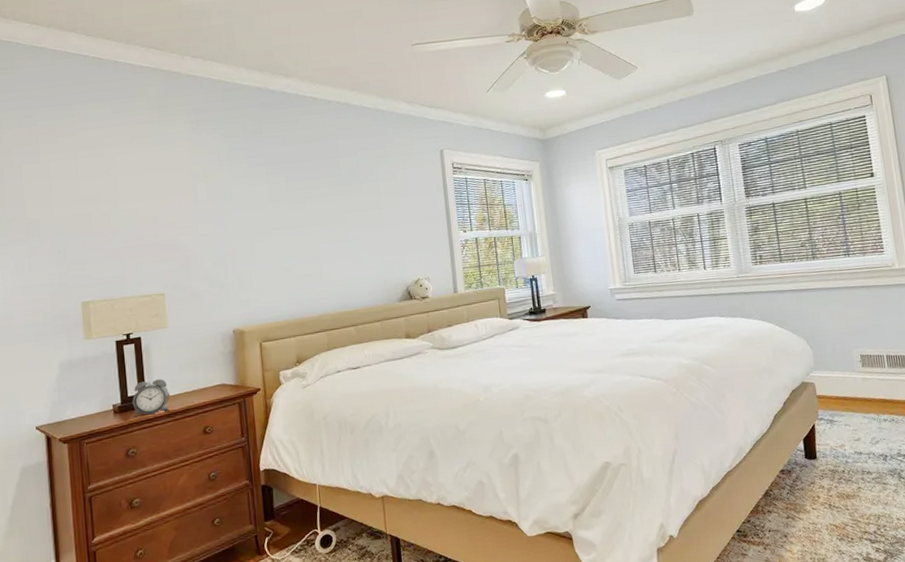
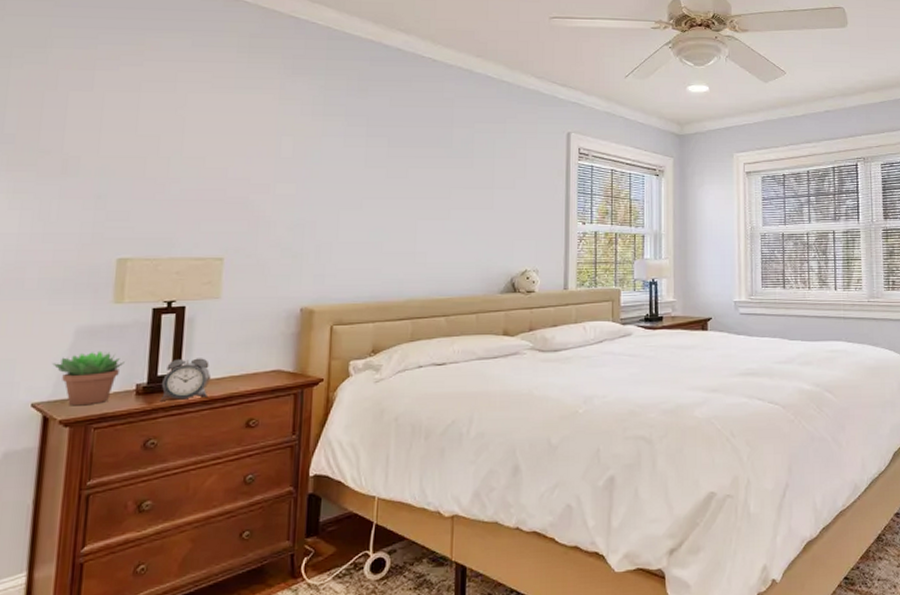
succulent plant: none [46,379,101,427] -> present [52,350,124,406]

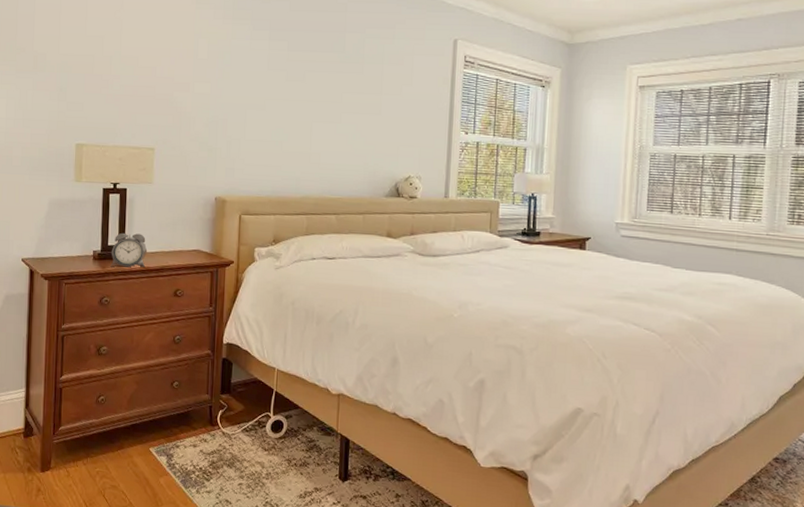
succulent plant: present [52,350,124,406] -> none [34,220,84,264]

